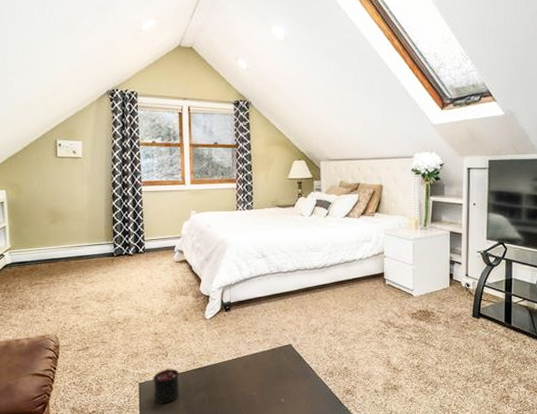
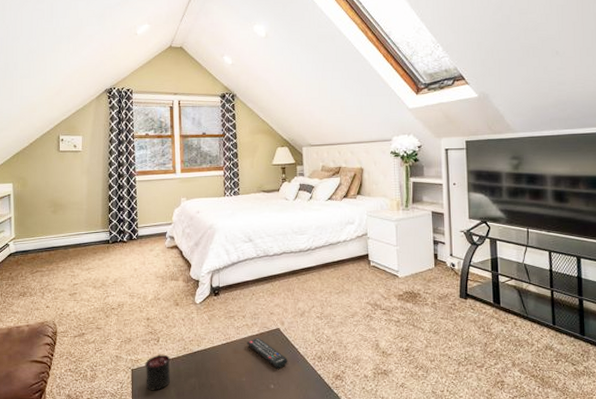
remote control: none [258,352,299,384] -> present [247,337,288,369]

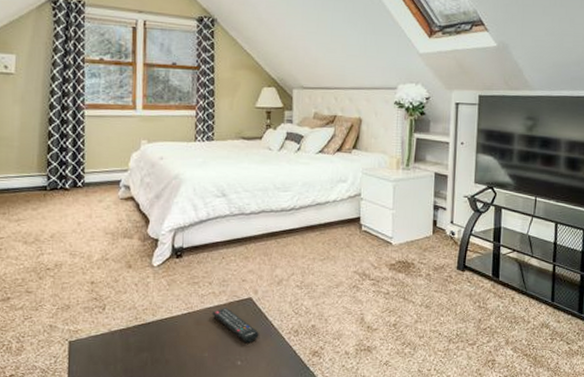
candle: present [145,353,171,391] -> none [86,323,118,367]

